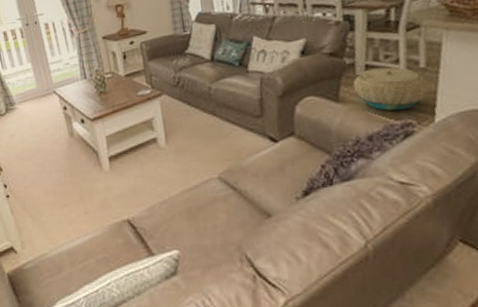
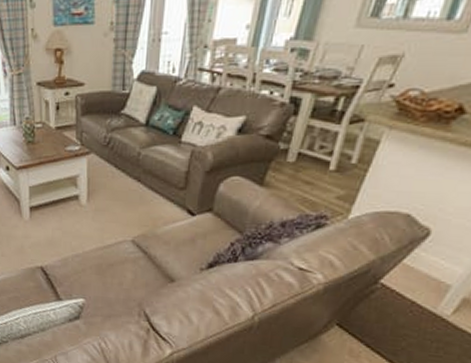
basket: present [352,67,429,111] -> none [280,157,354,203]

